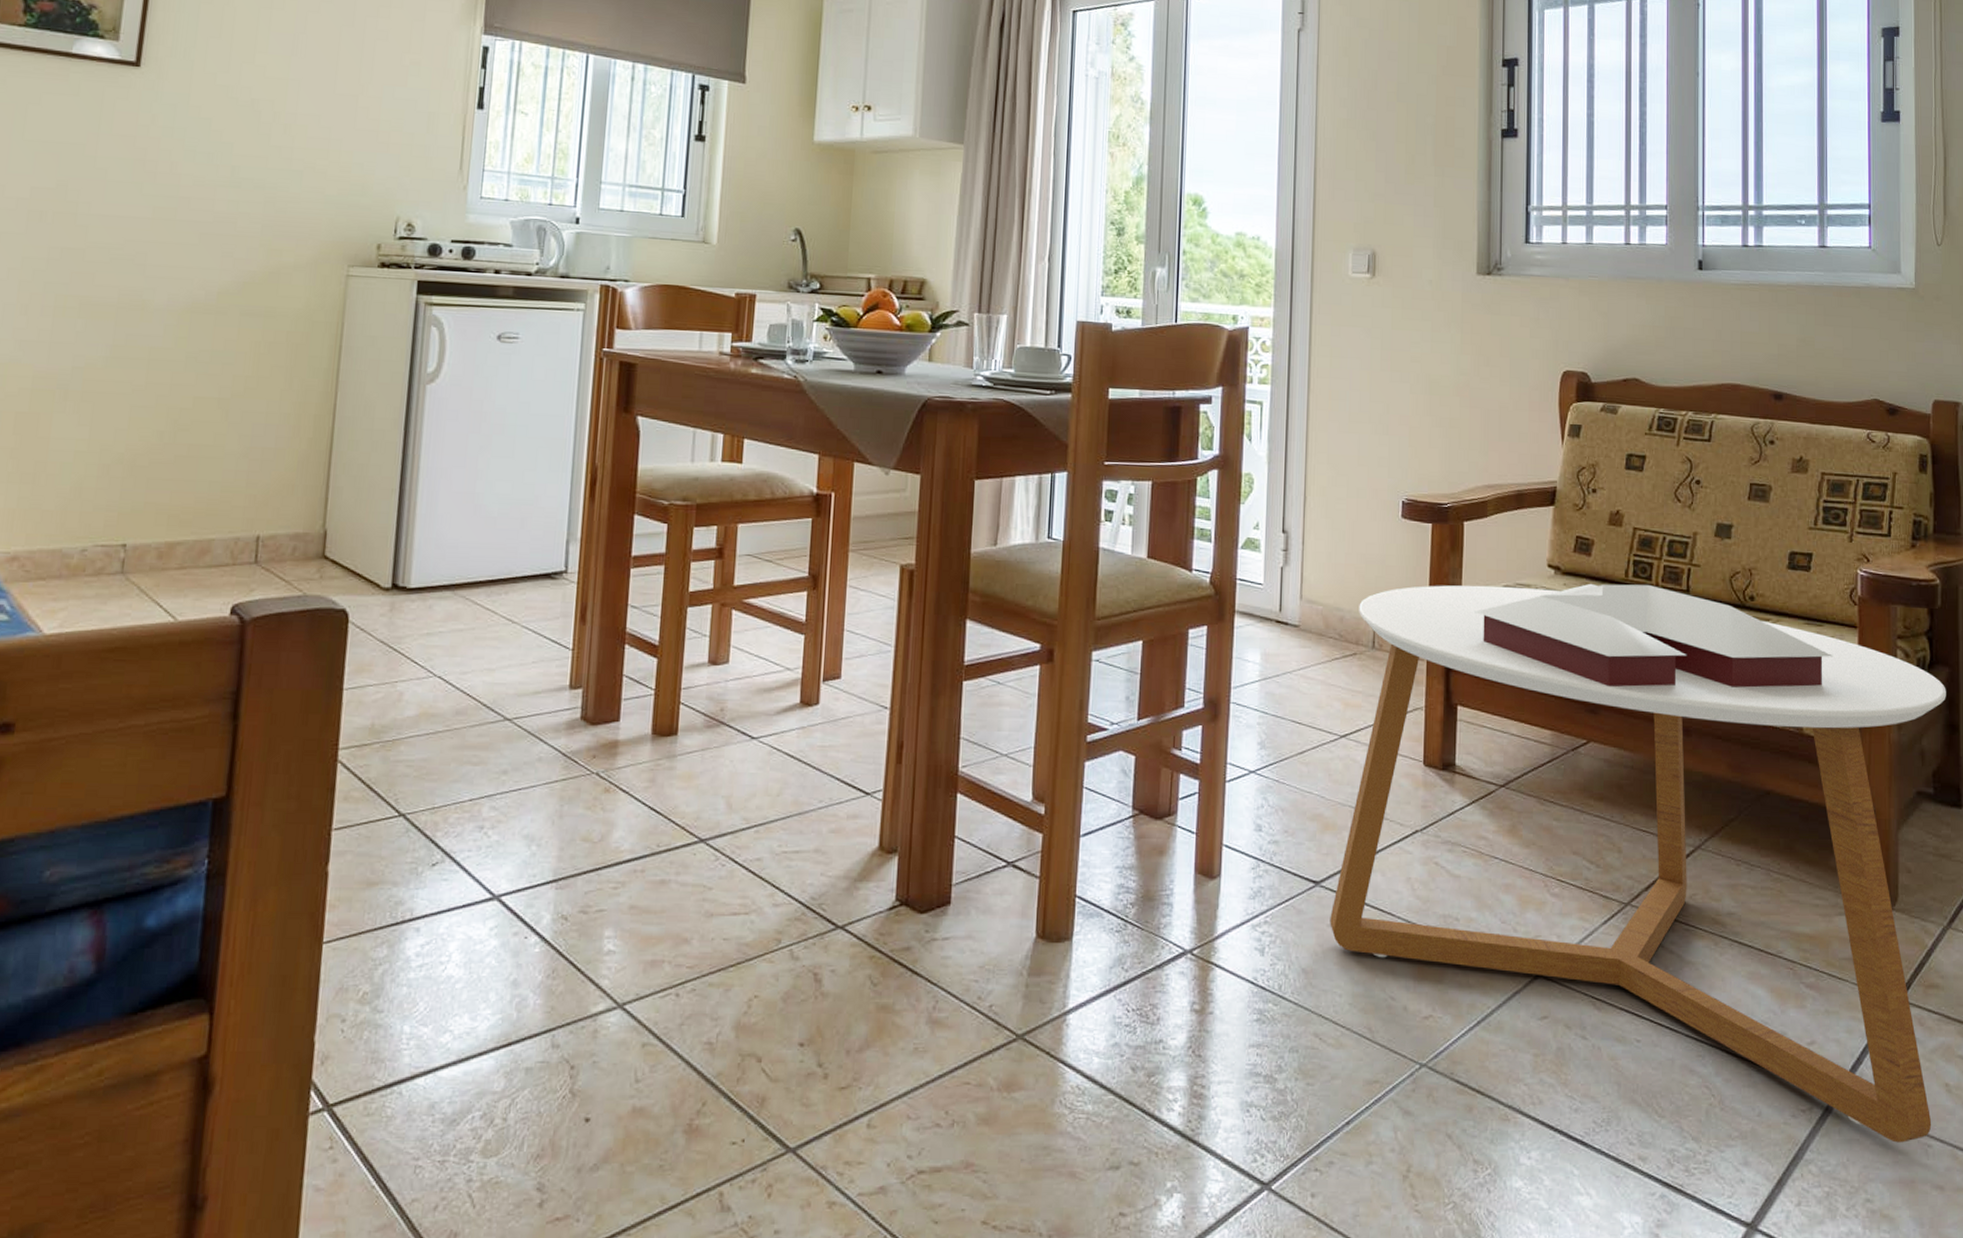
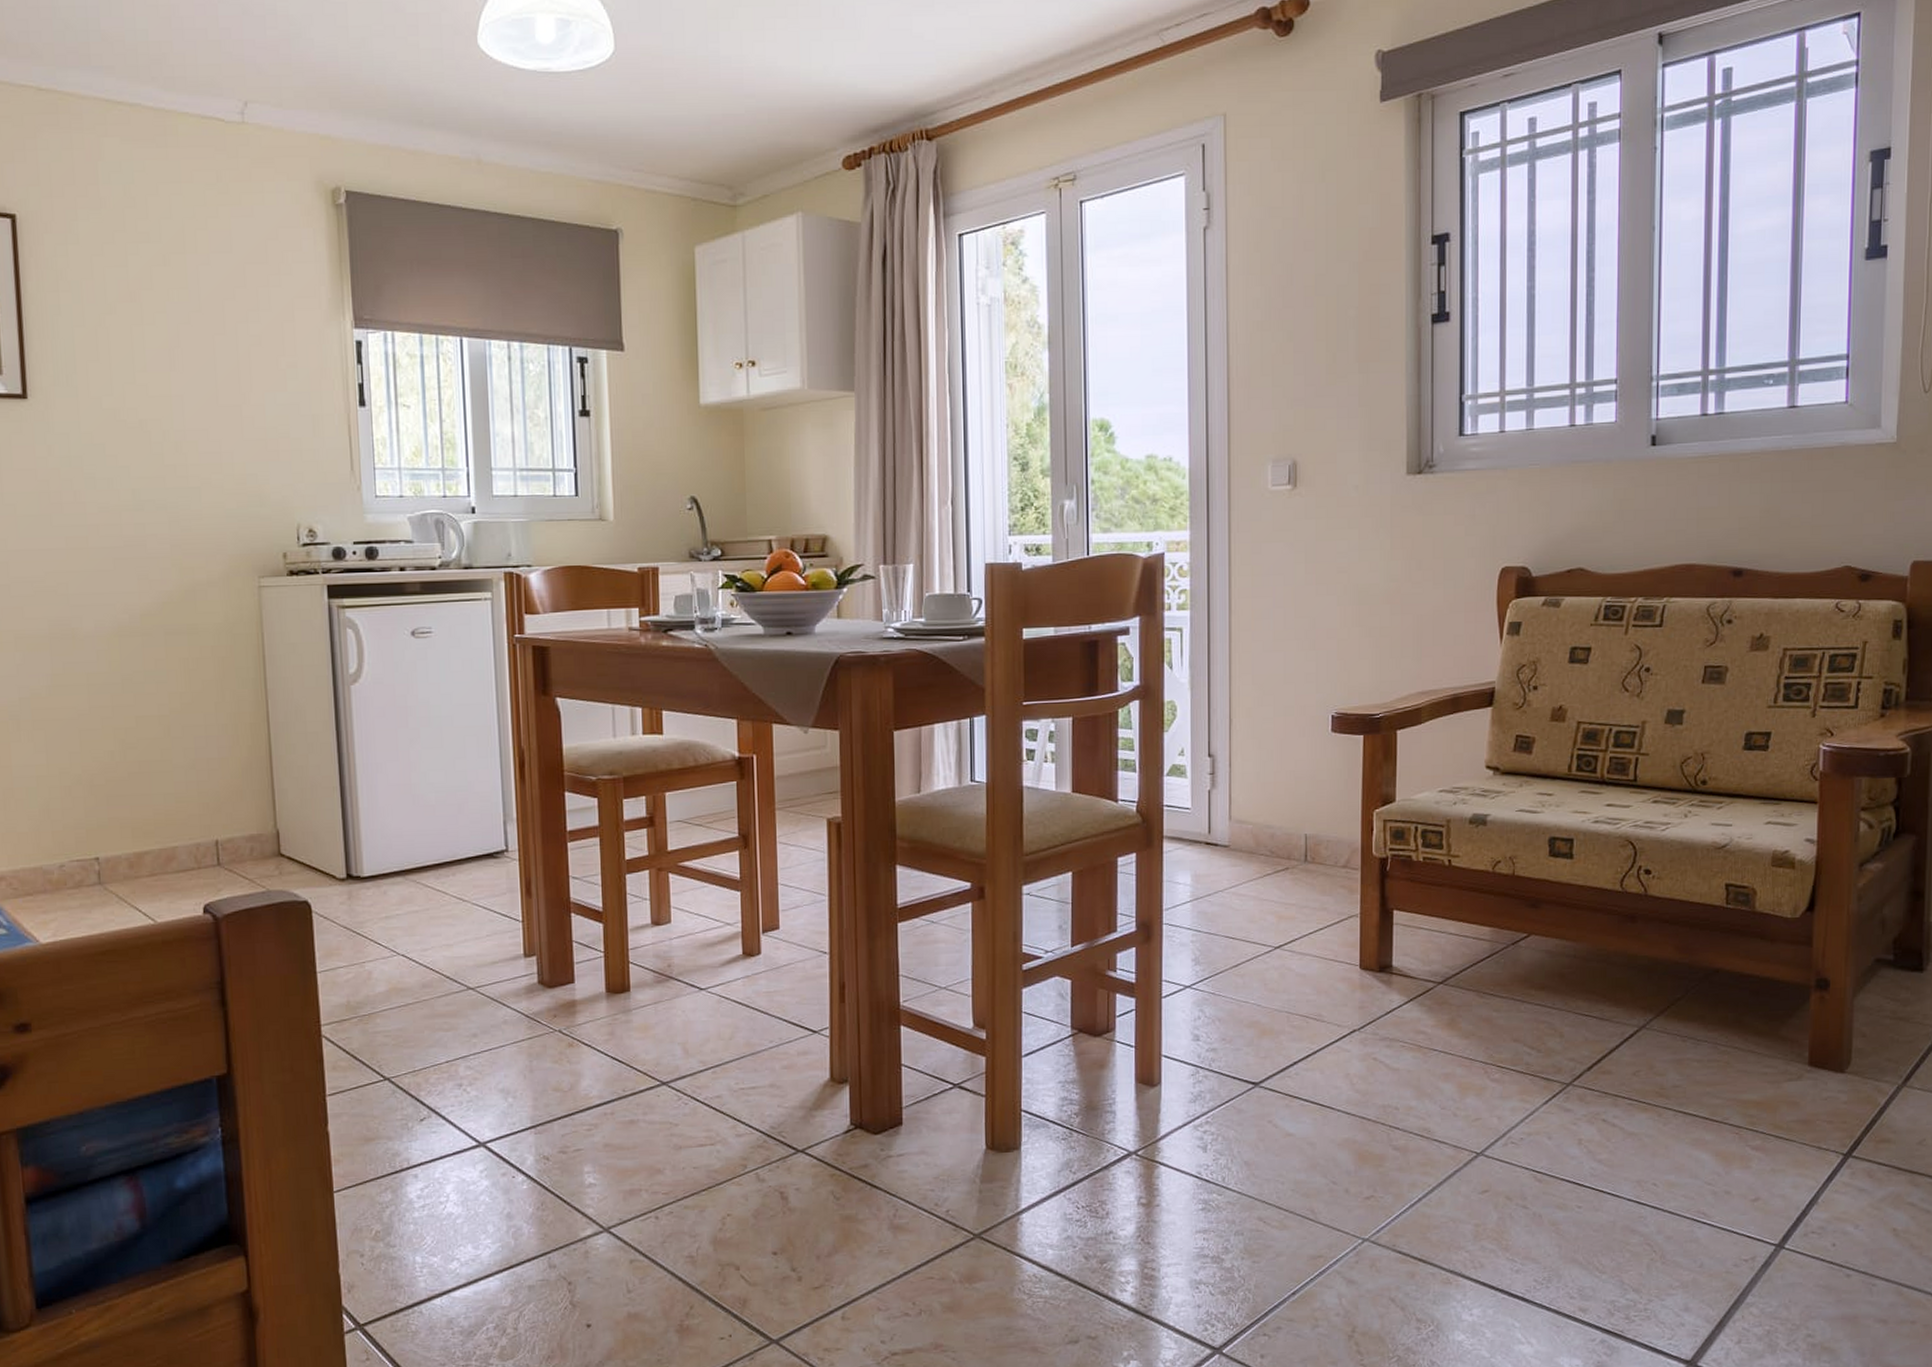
coffee table: present [1330,585,1946,1143] -> none [1270,790,1912,1284]
books: present [1474,583,1834,688] -> none [1409,777,1791,881]

